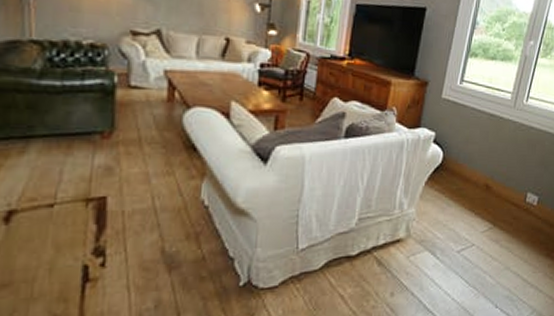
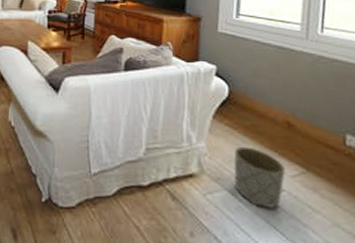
planter: none [435,209,478,262] -> present [234,146,285,208]

